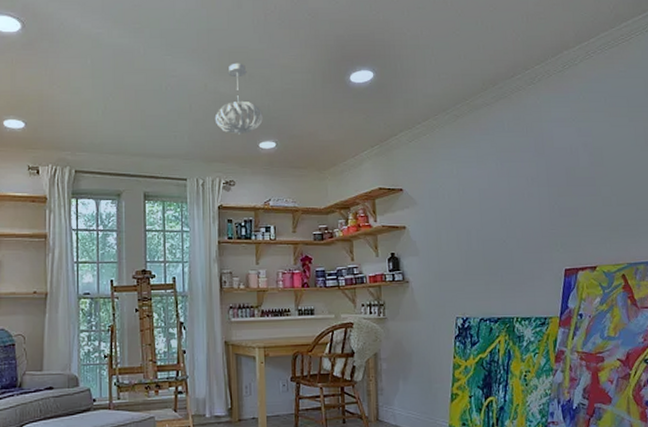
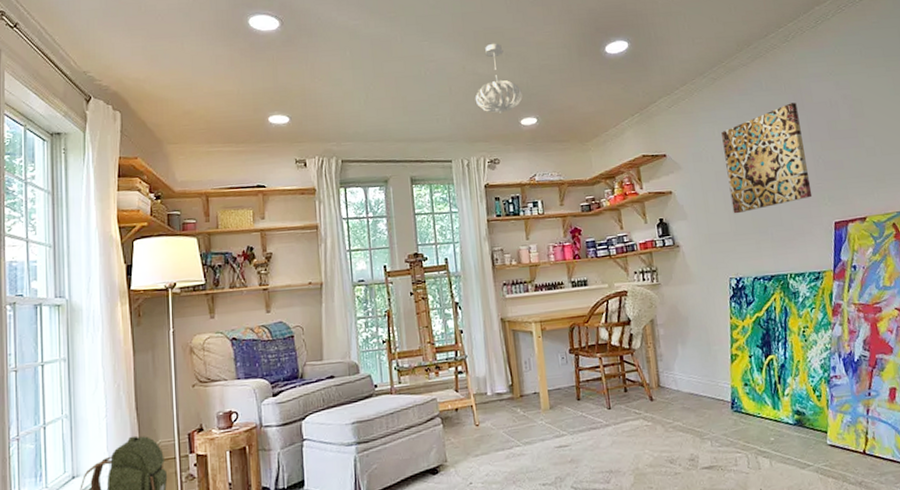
wall art: none [460,146,545,254] -> present [721,102,813,214]

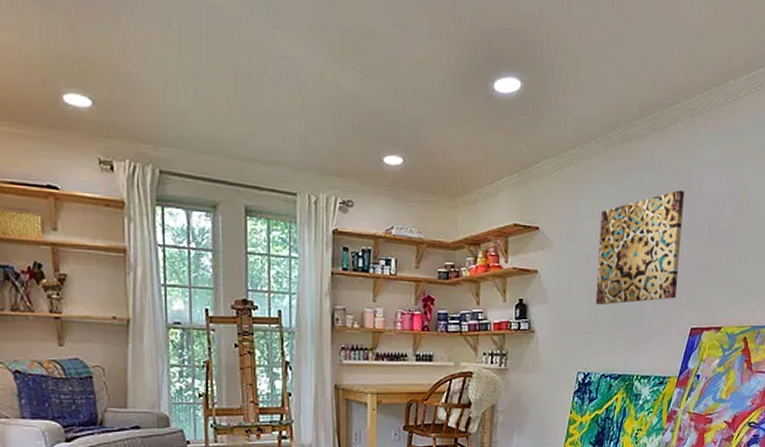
pendant light: present [475,43,523,114] -> none [332,49,390,145]

